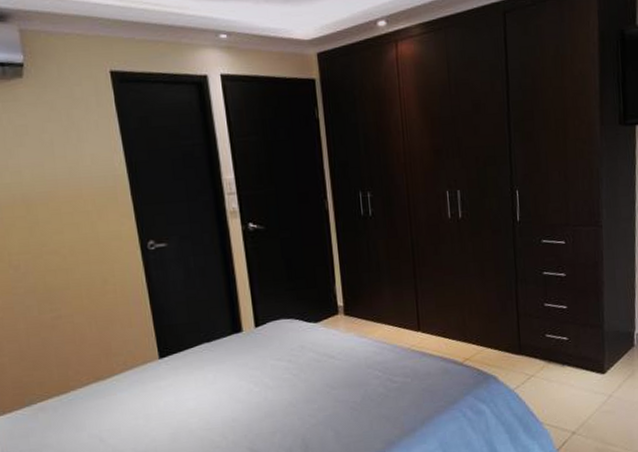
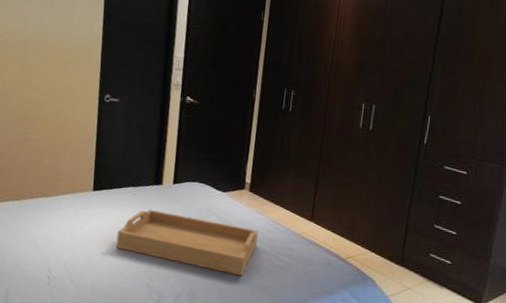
serving tray: none [201,355,365,418] -> present [116,209,258,277]

